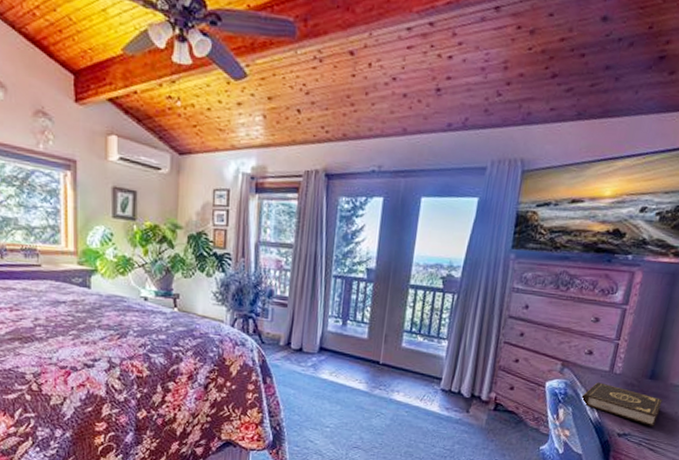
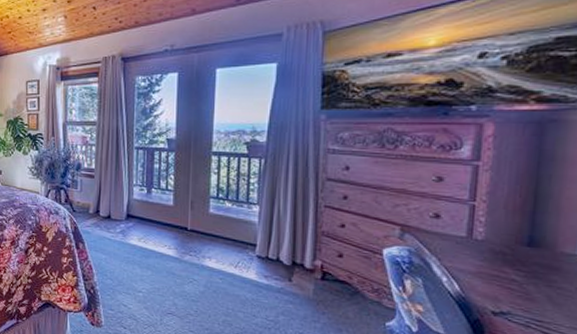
book: present [580,382,663,426] -> none [432,250,553,305]

